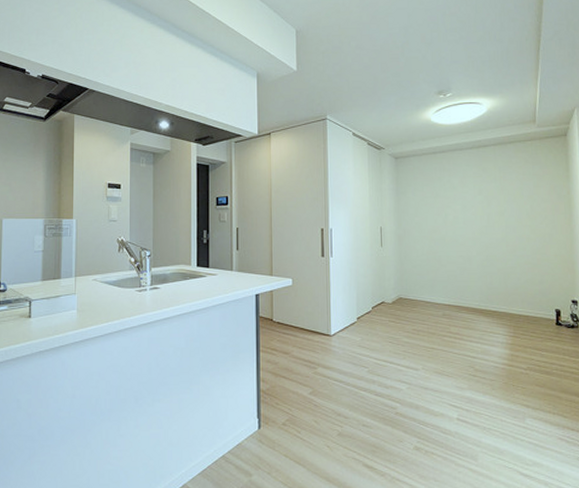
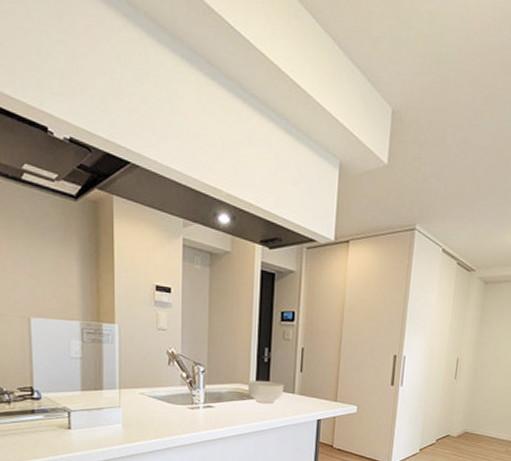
bowl: none [189,260,223,282] -> present [247,380,285,404]

